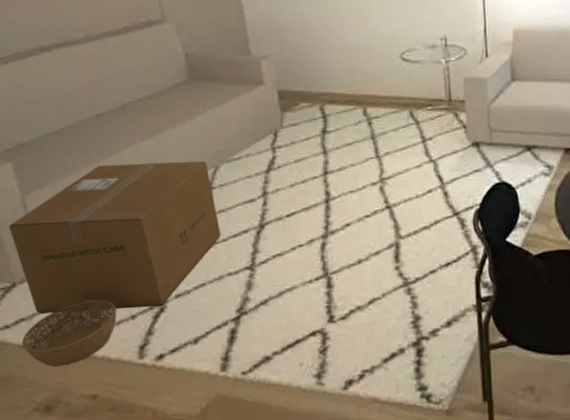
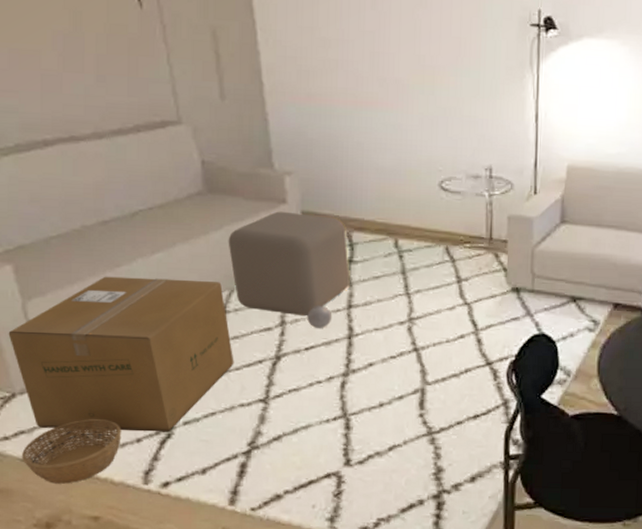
cube: none [211,92,325,186] -> present [228,211,350,317]
ball: none [287,175,310,196] -> present [307,306,333,328]

